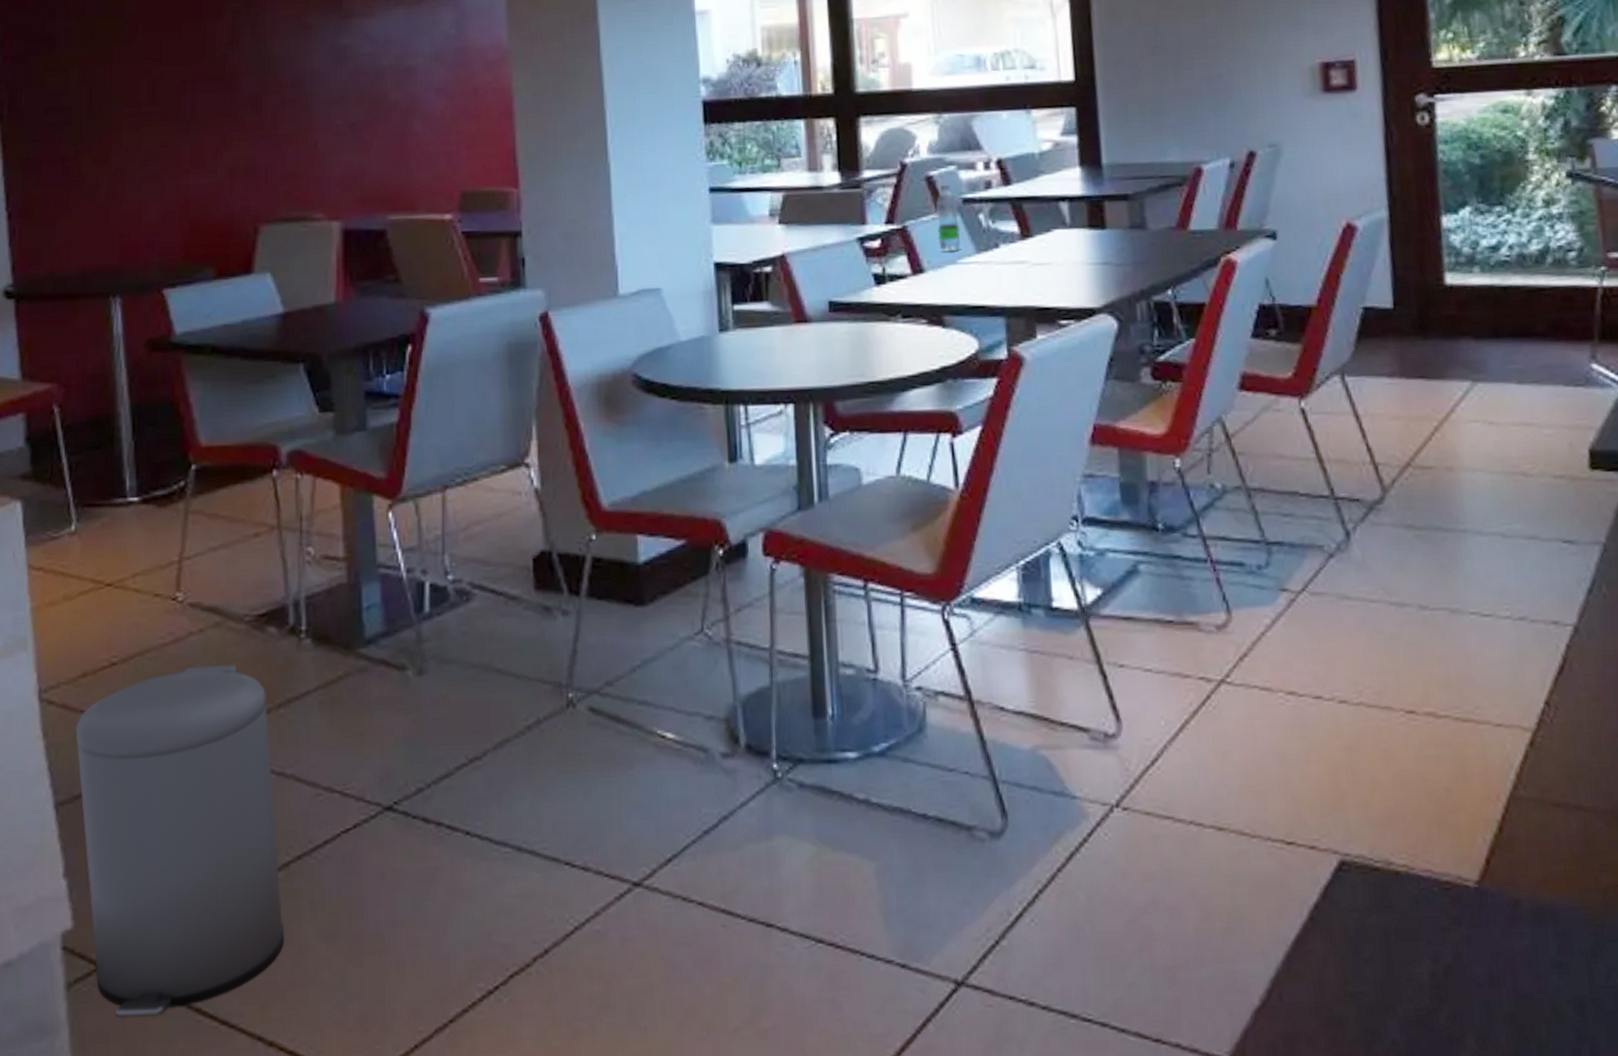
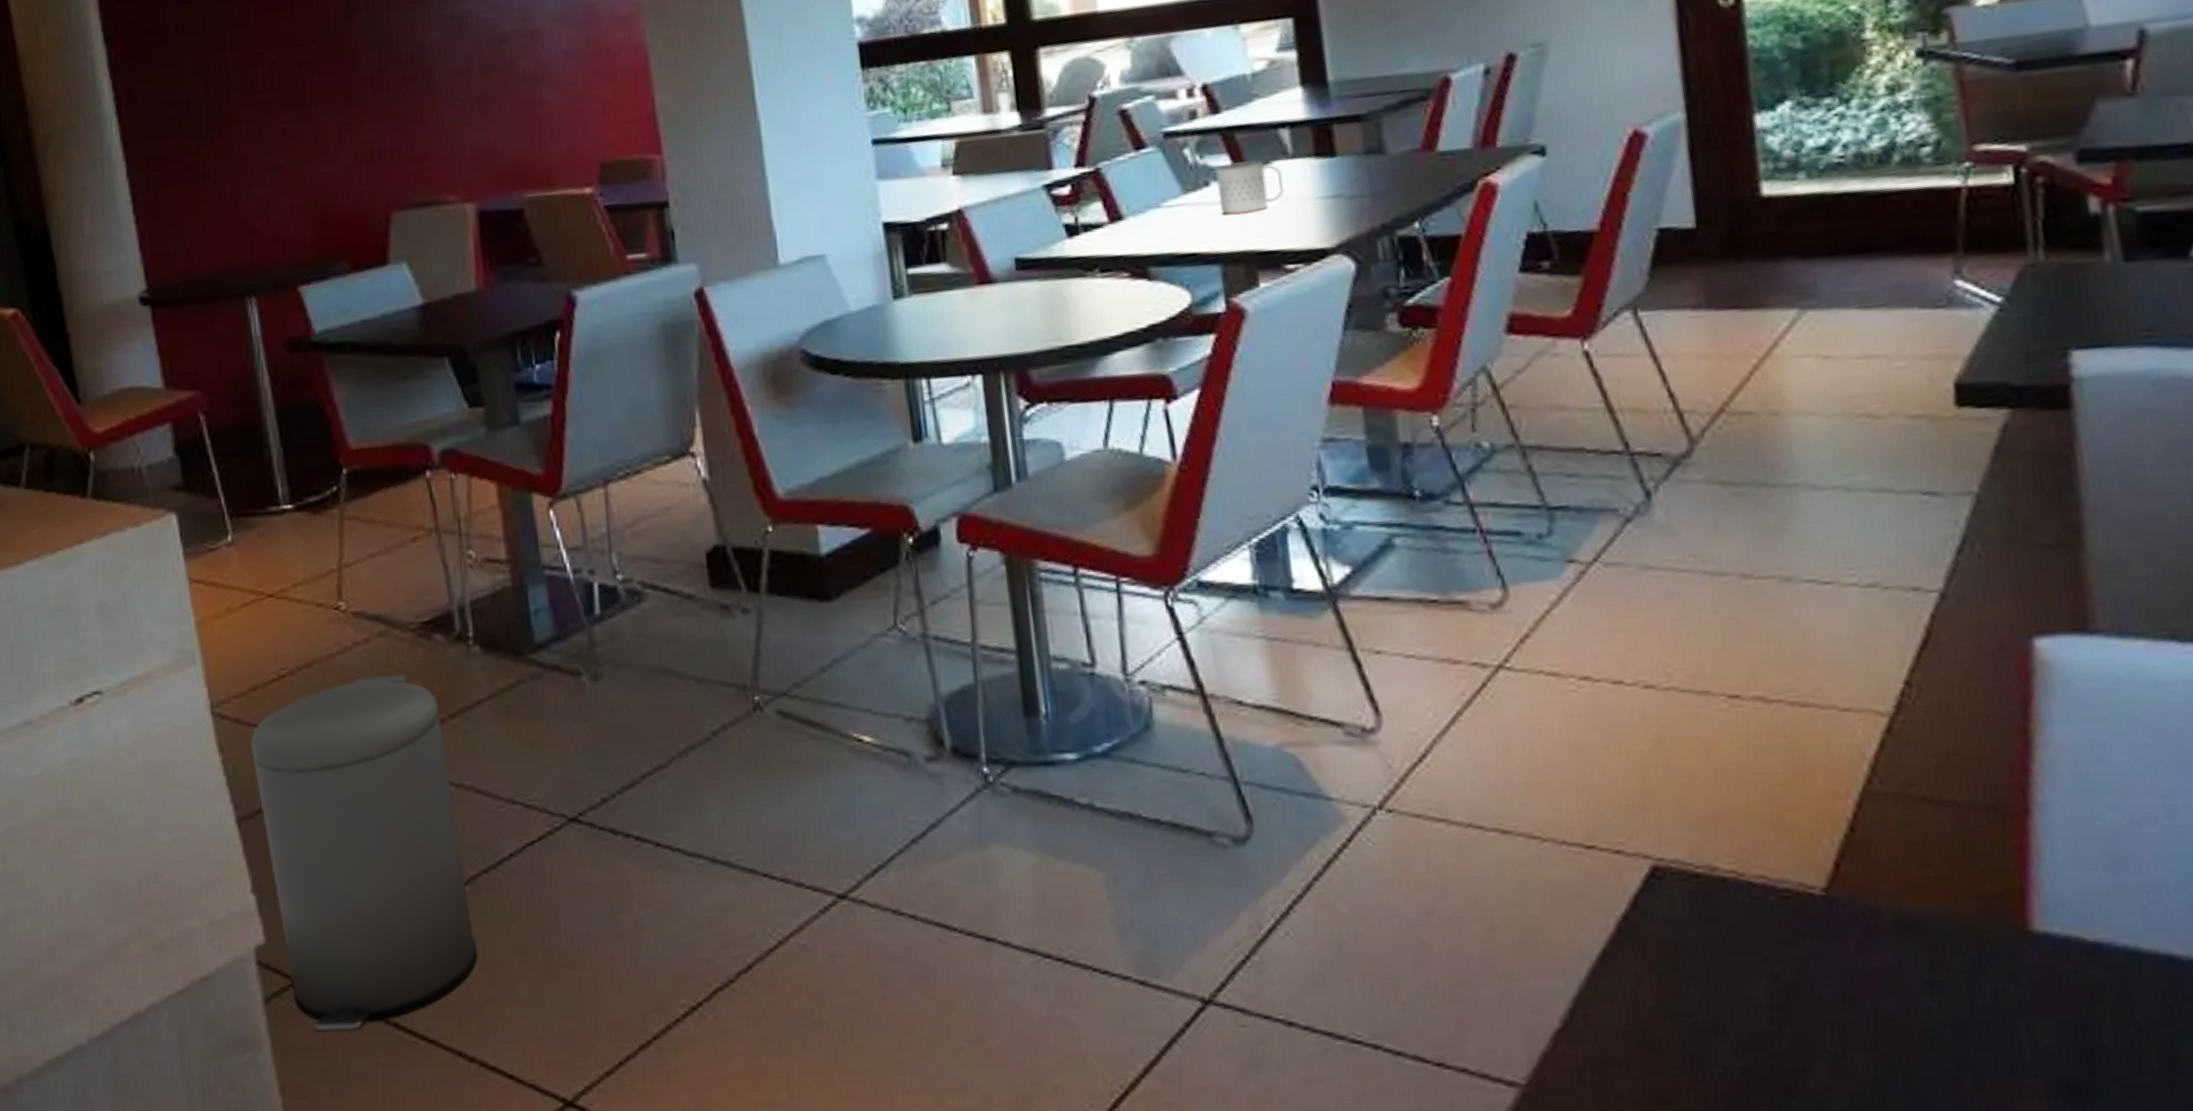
bottle: present [935,185,960,252] -> none [1132,118,1164,195]
mug: none [1003,228,1061,274] -> present [1214,160,1284,215]

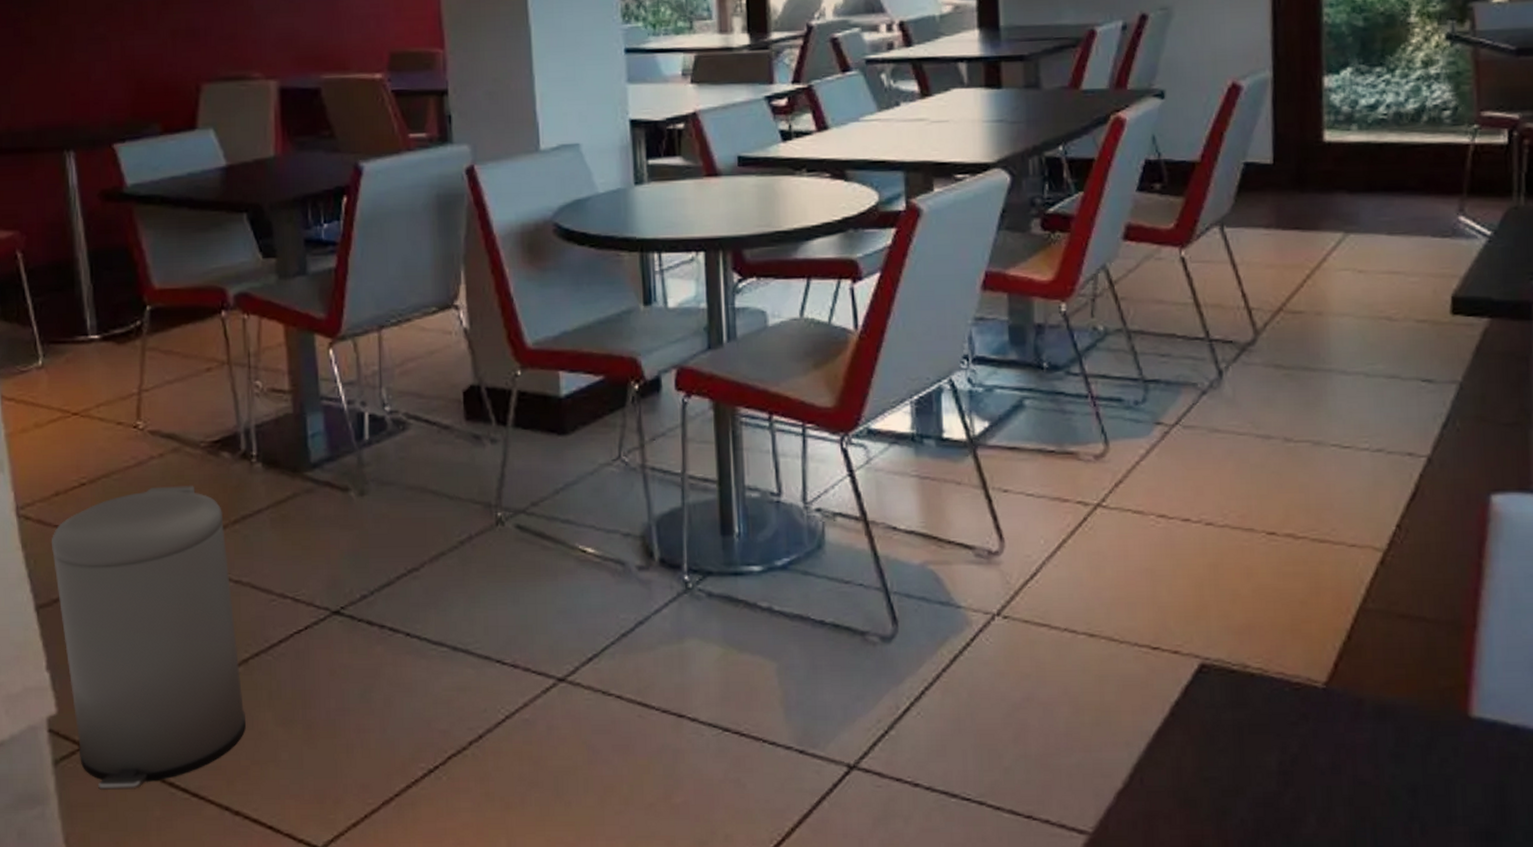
mug: present [1214,160,1284,215] -> none [904,87,958,131]

